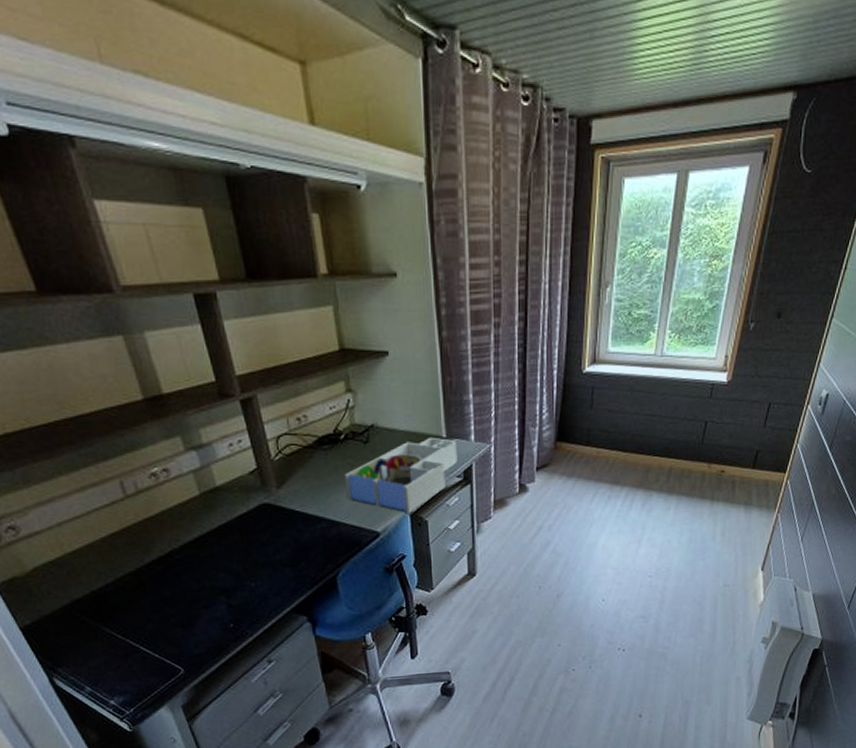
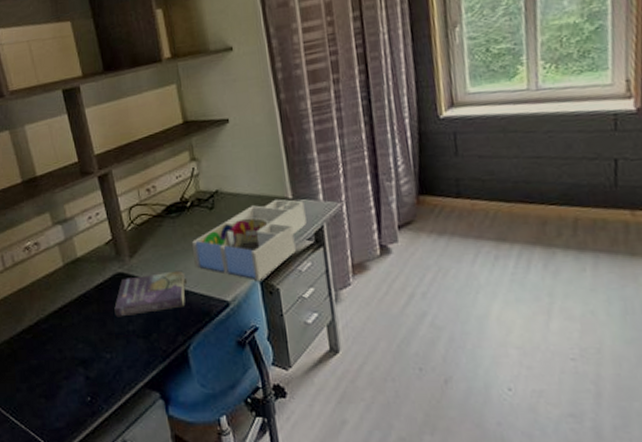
book: none [259,503,339,547] -> present [114,272,188,317]

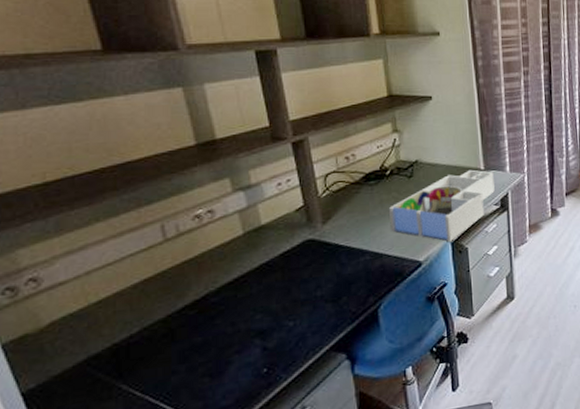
book: present [114,272,188,317] -> none [301,236,382,284]

